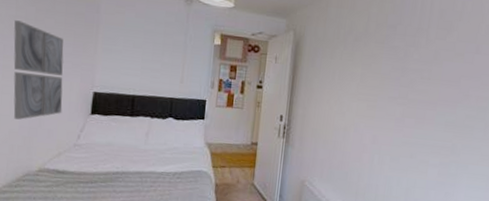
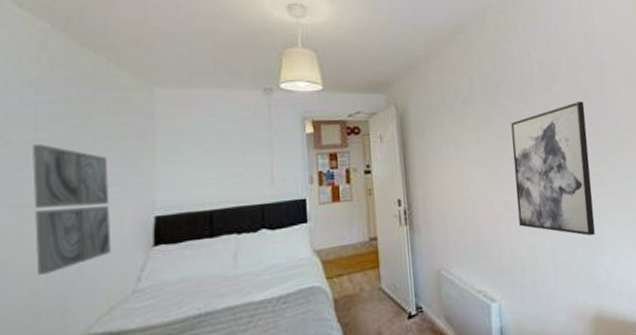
wall art: none [382,55,476,182] -> present [511,102,595,236]

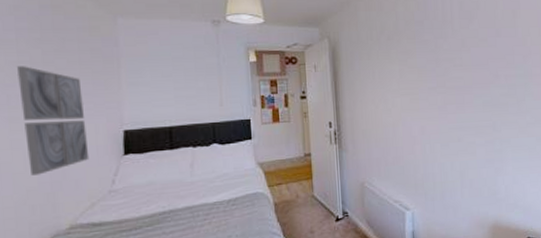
wall art: present [511,102,595,236] -> none [430,39,499,158]

